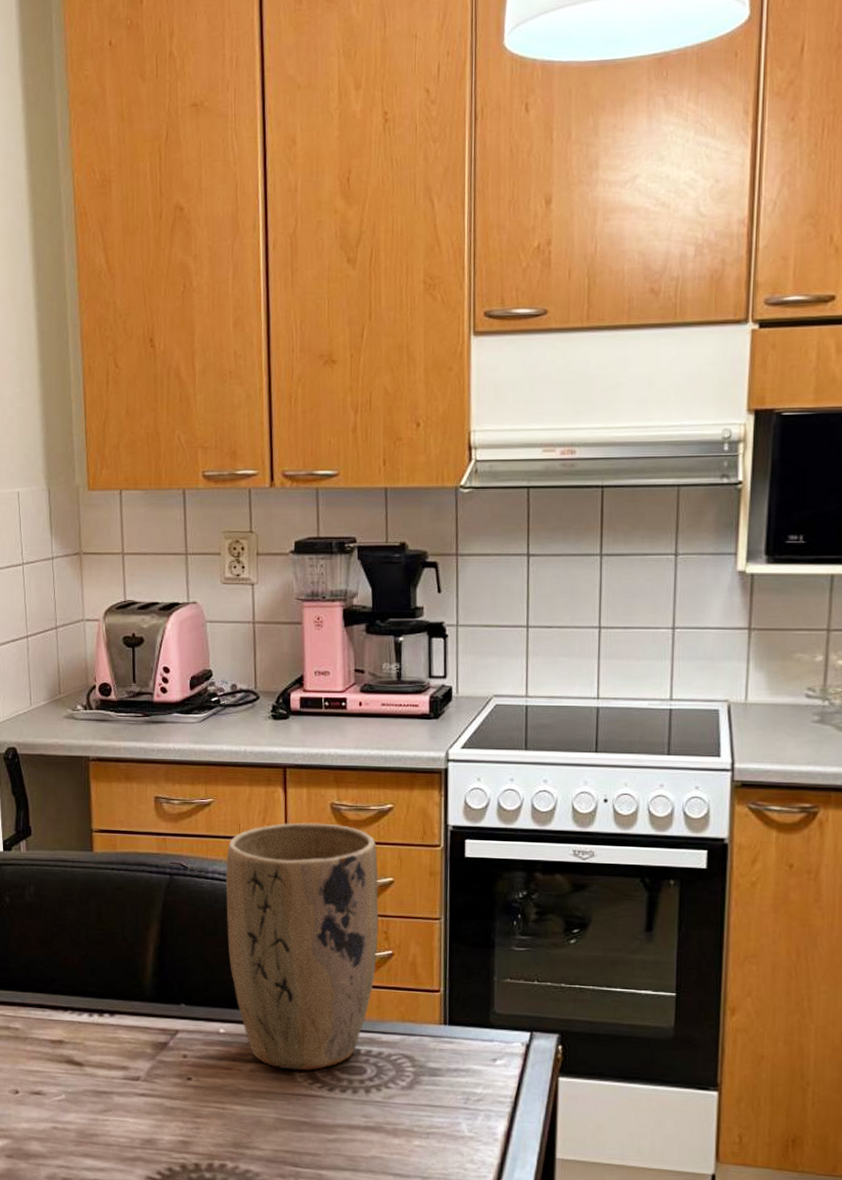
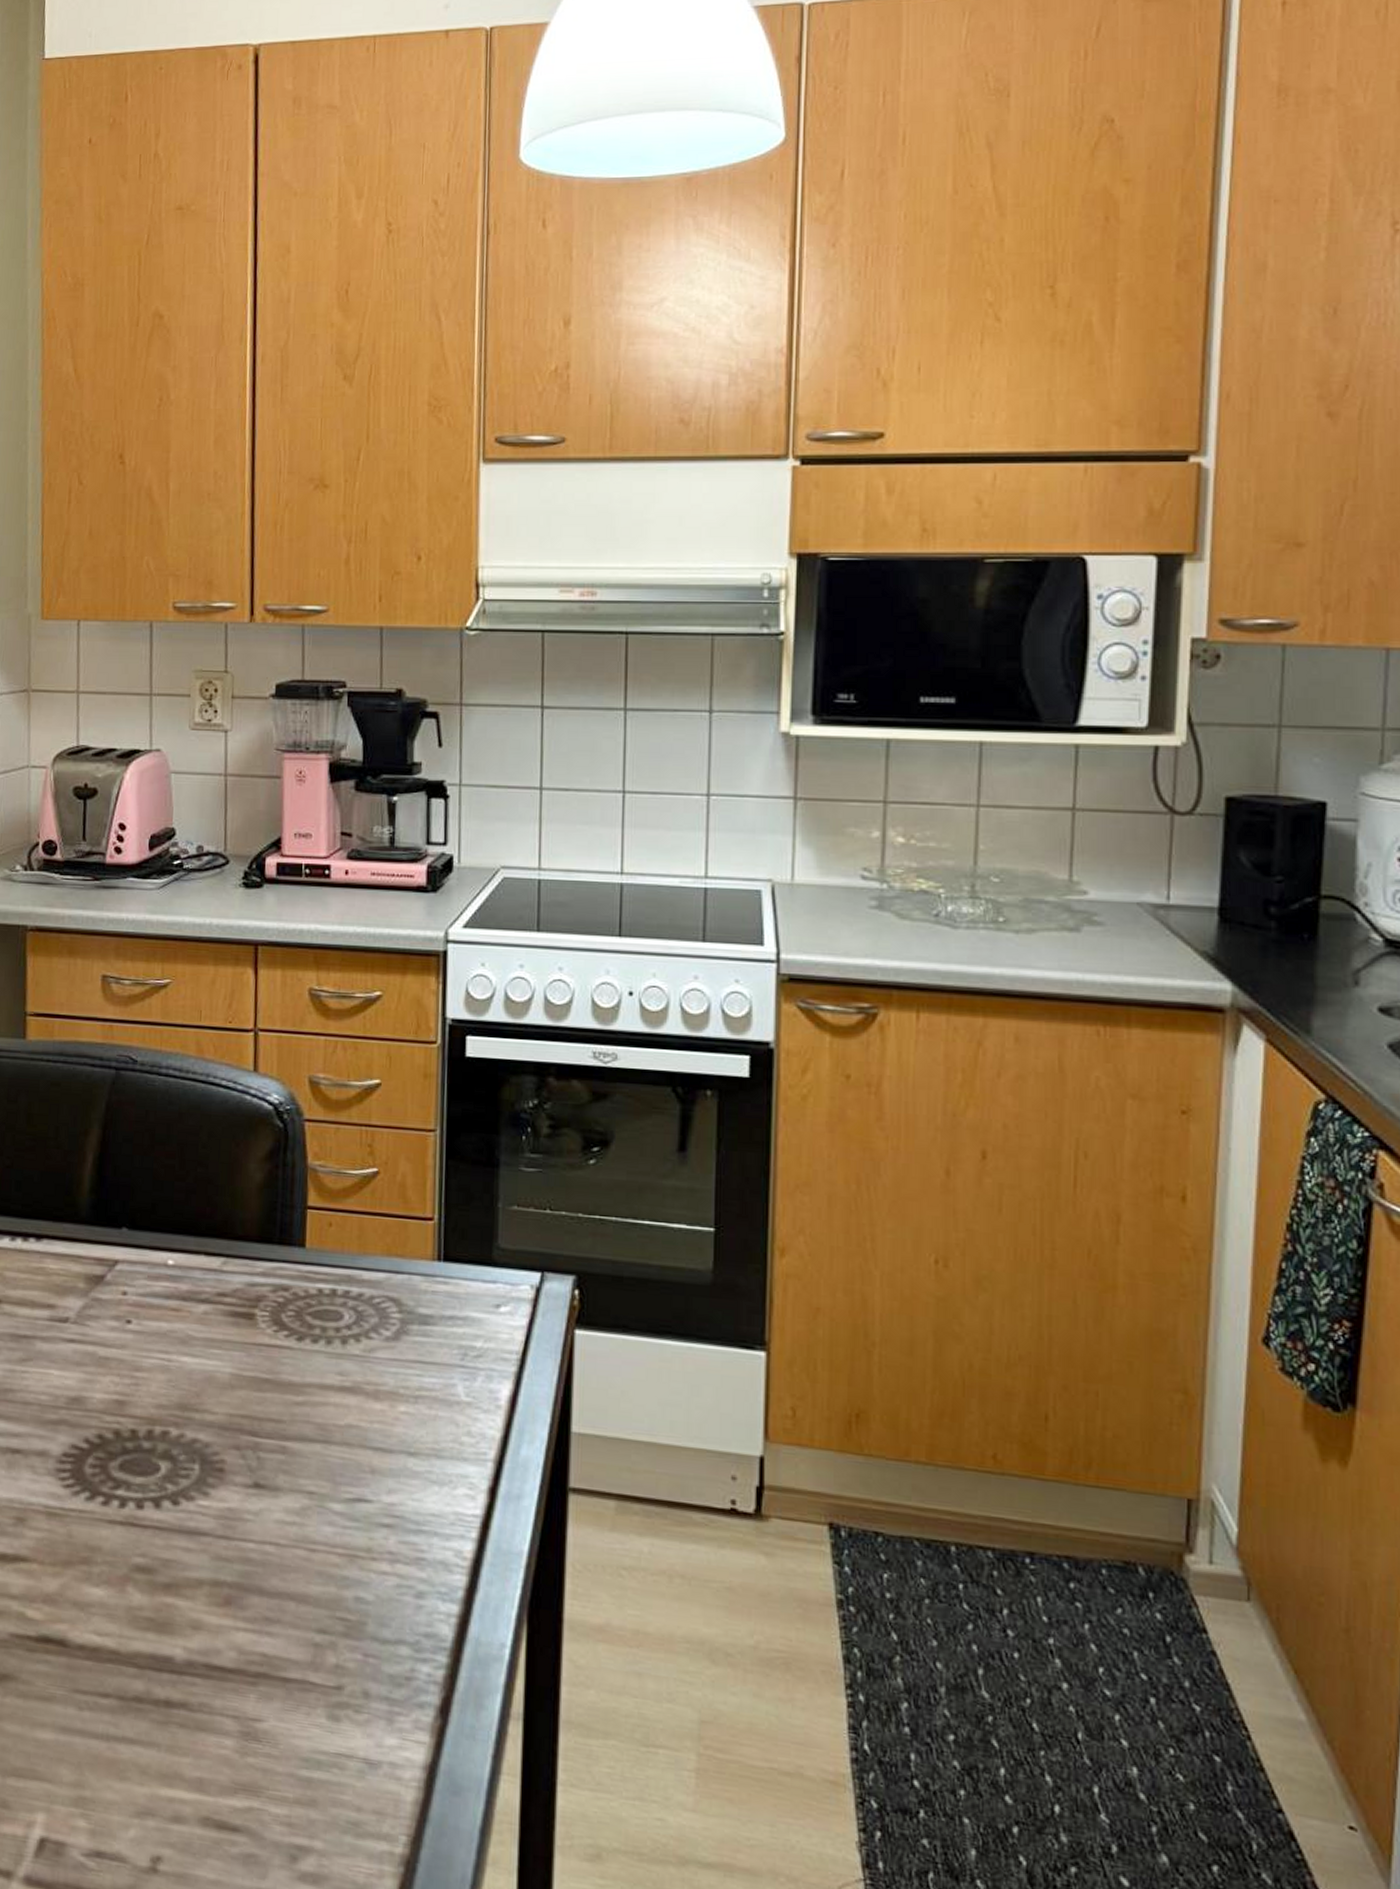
plant pot: present [225,822,379,1071] -> none [181,1010,363,1315]

